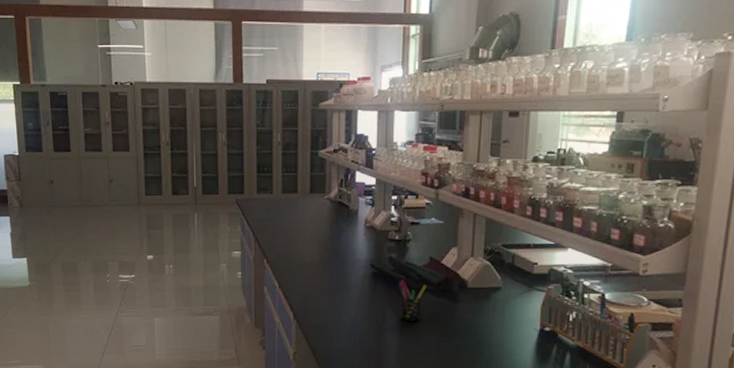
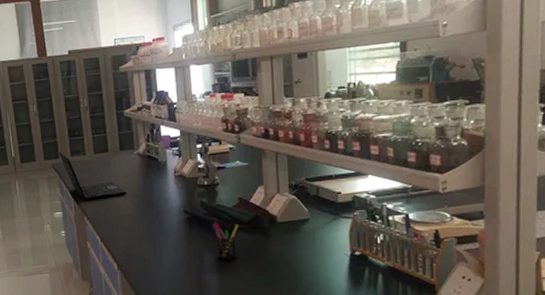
laptop: none [244,186,312,242] -> present [59,151,126,200]

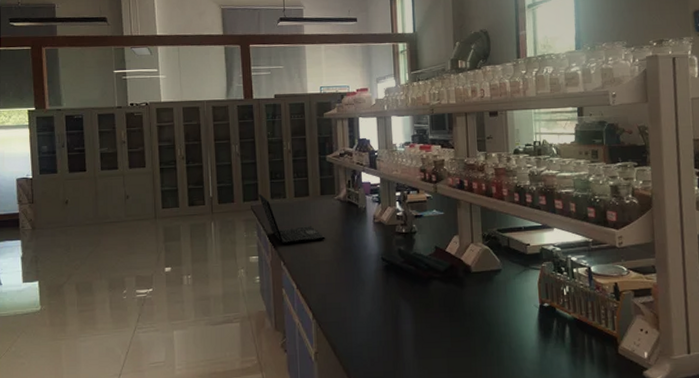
pen holder: present [211,222,239,260] -> none [408,270,435,310]

